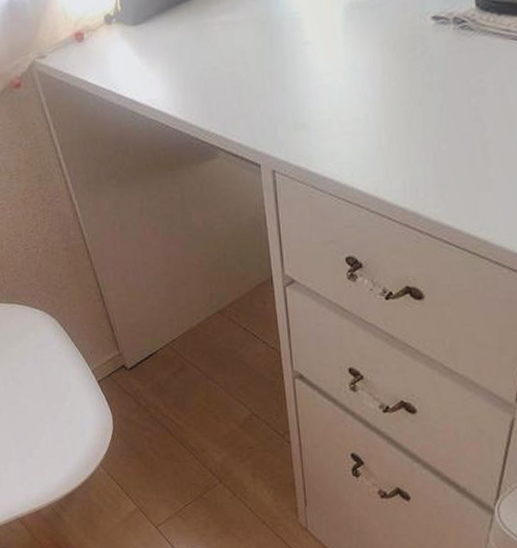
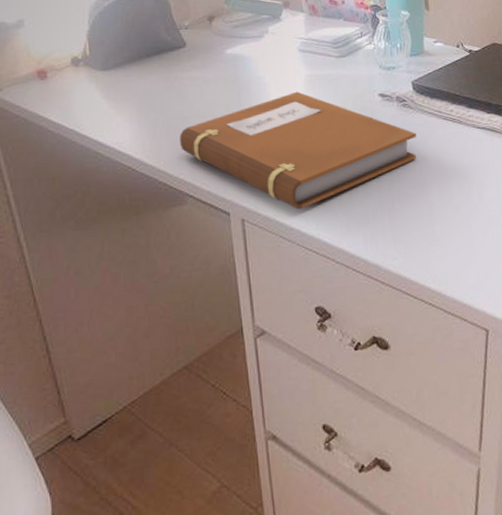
notebook: none [210,24,475,158] -> present [180,91,416,210]

